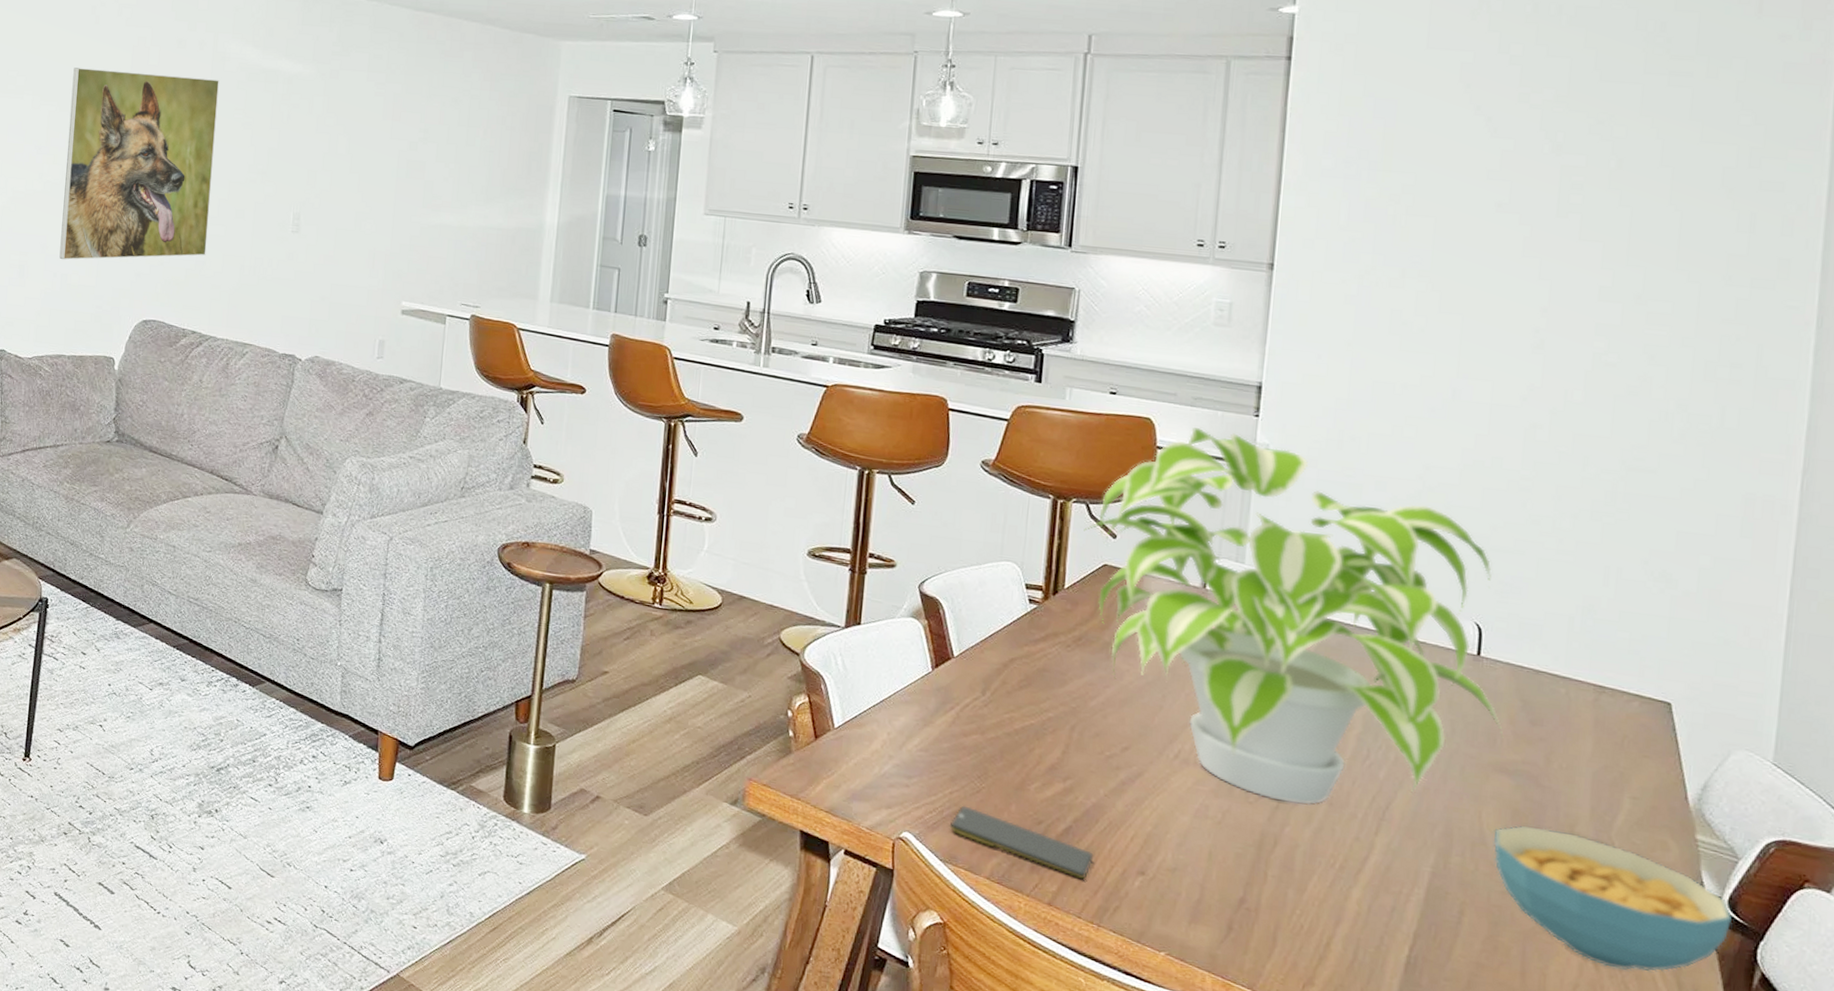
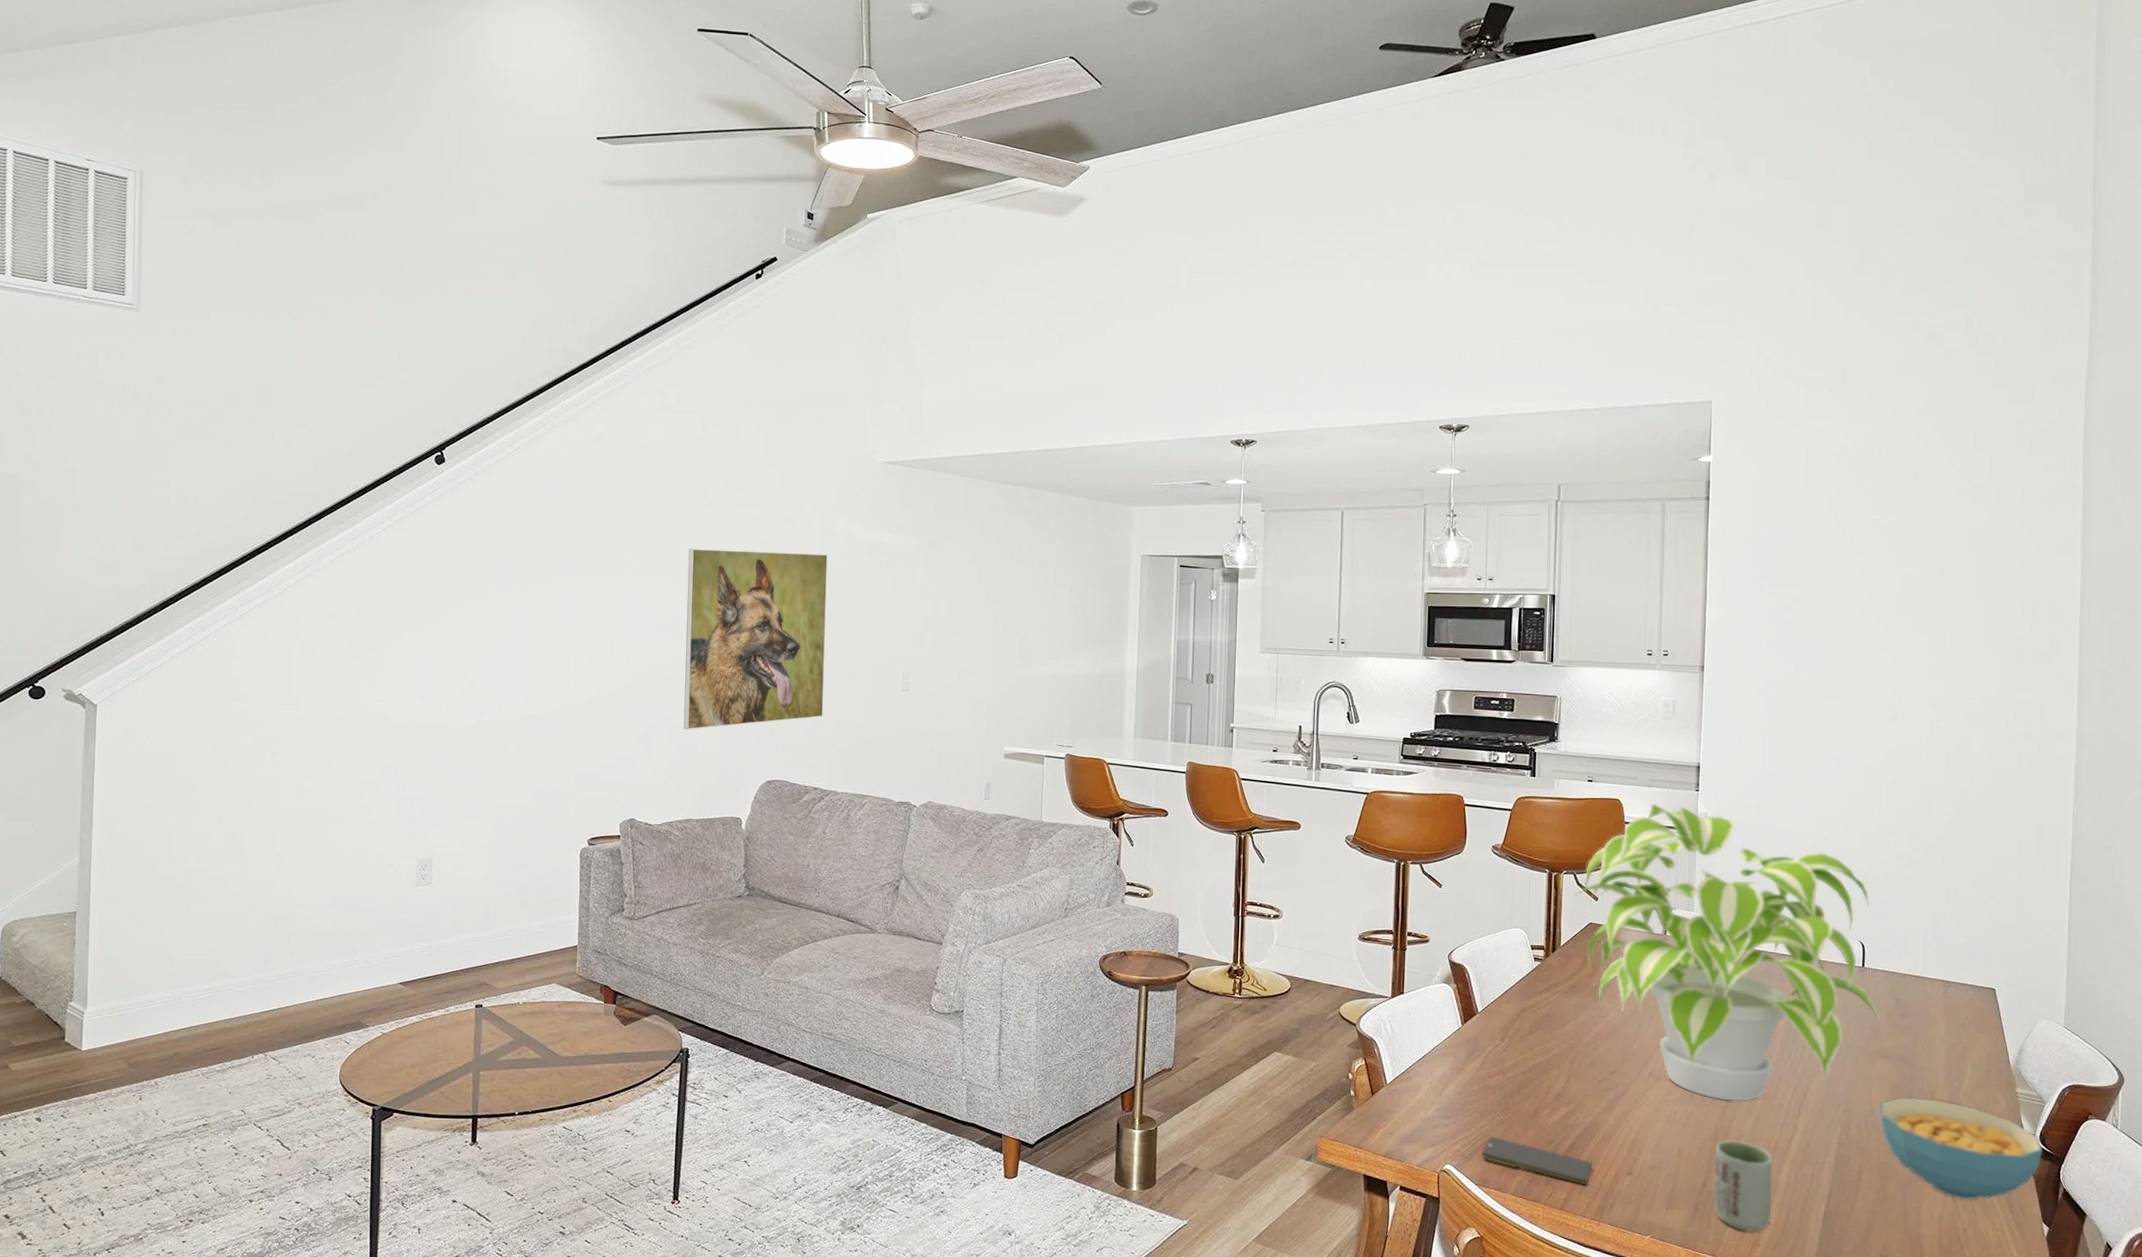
cup: none [1252,849,1338,968] -> present [1713,1140,1772,1233]

